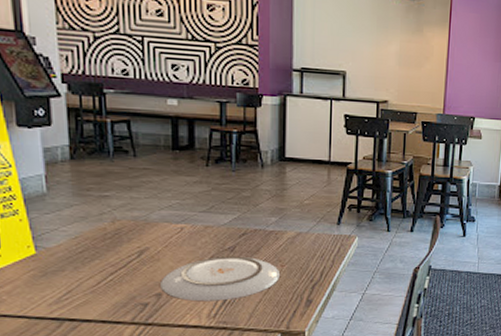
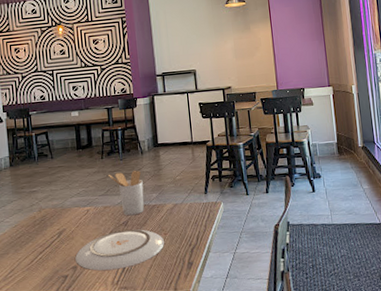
utensil holder: none [213,186,260,240] -> present [108,170,144,216]

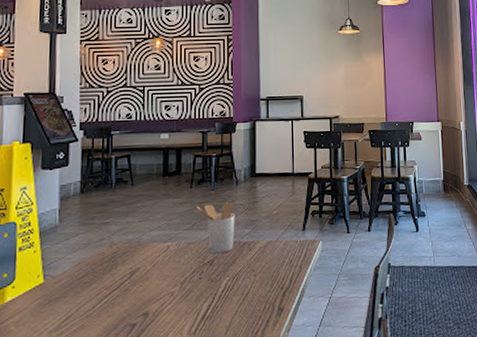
plate: present [75,229,164,271] -> none [148,269,253,318]

